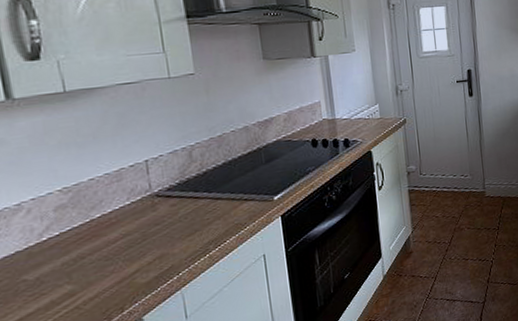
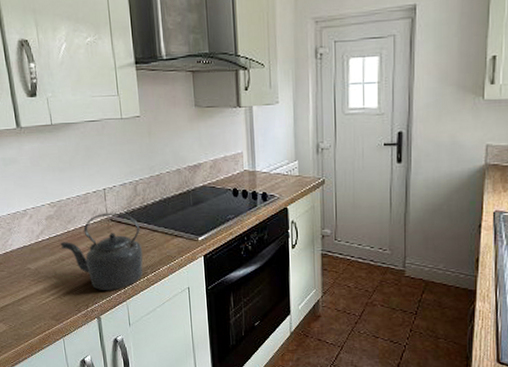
kettle: none [78,185,204,285] -> present [60,213,143,290]

